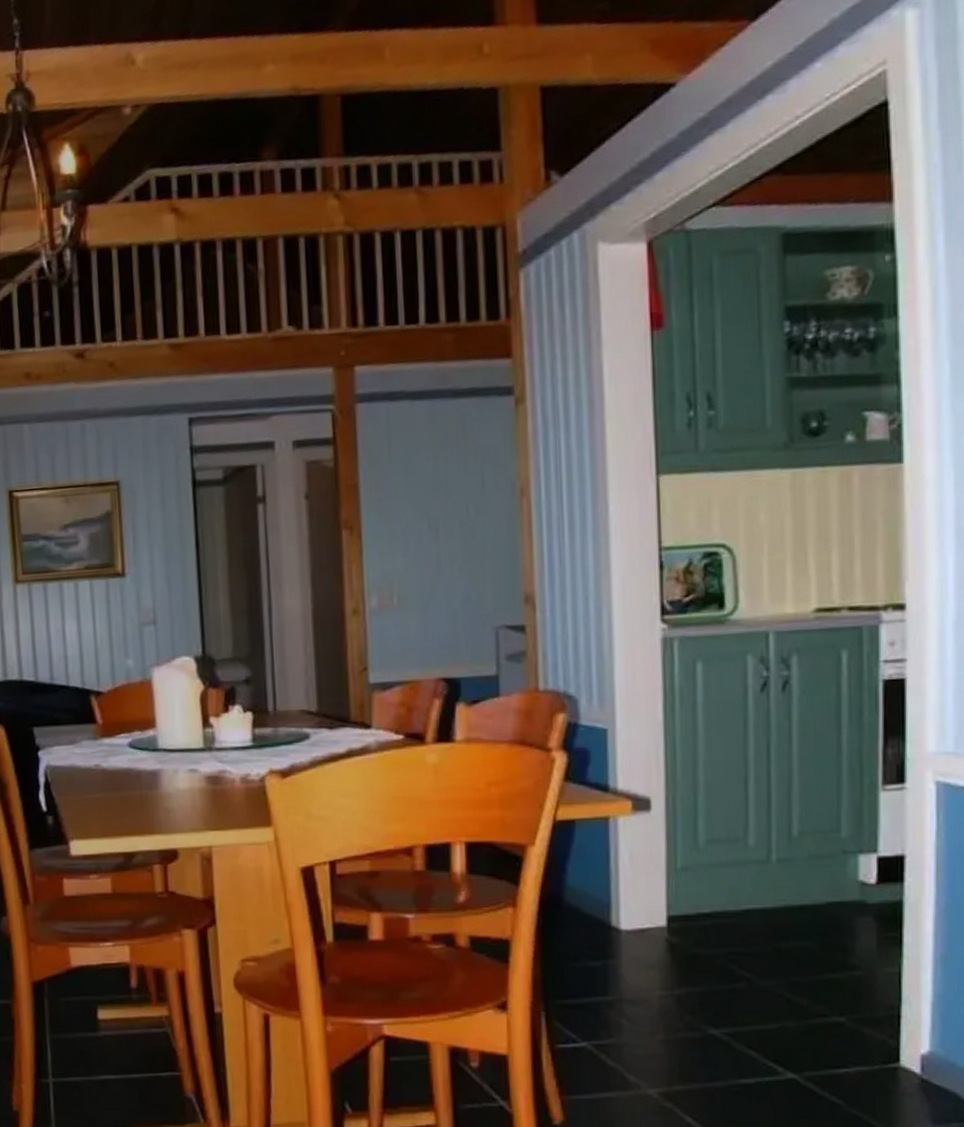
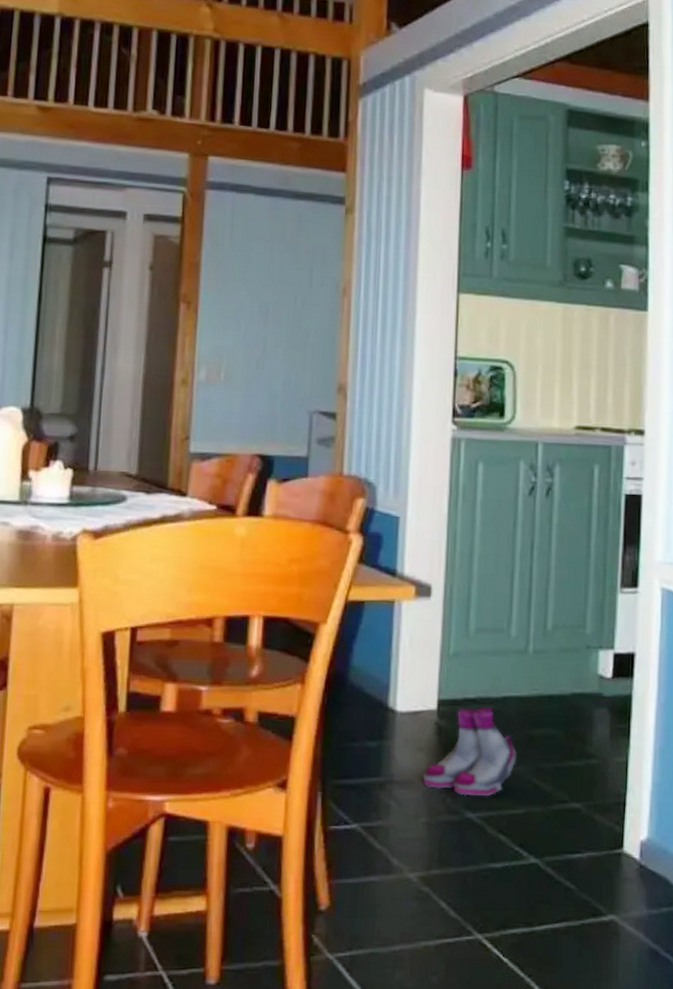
boots: none [655,920,765,1013] -> present [422,706,518,796]

